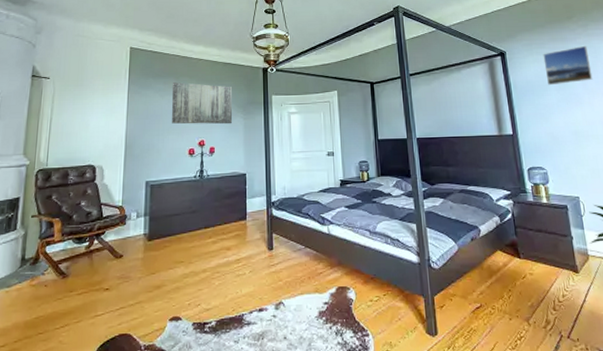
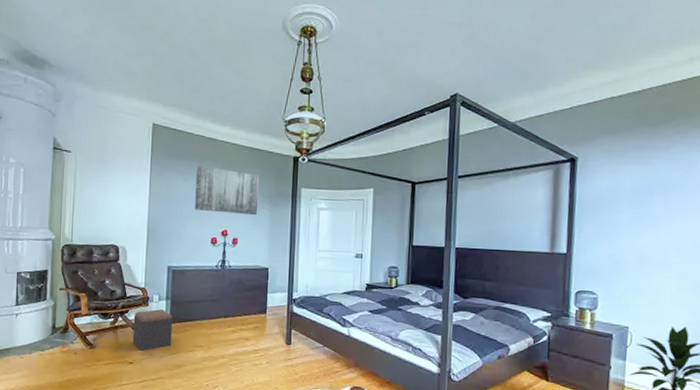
footstool: none [109,226,152,274] -> present [132,308,173,351]
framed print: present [543,45,593,86] -> none [621,156,681,202]

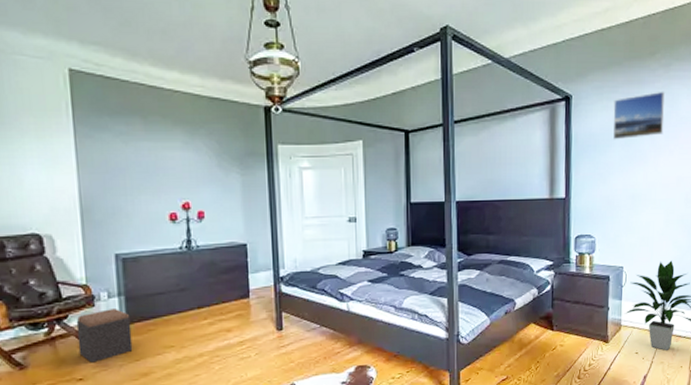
wall art: present [195,165,260,216] -> none [139,122,227,182]
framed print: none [621,156,681,202] -> present [613,91,665,140]

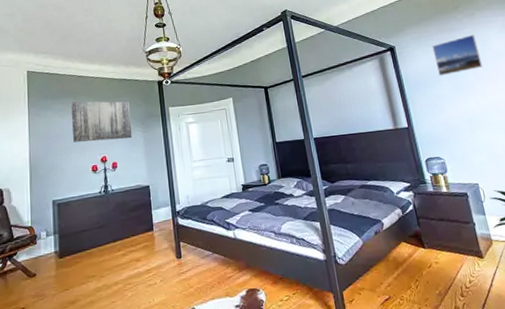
footstool: present [76,307,133,363] -> none [22,244,64,293]
wall art: none [139,122,227,182] -> present [71,101,133,142]

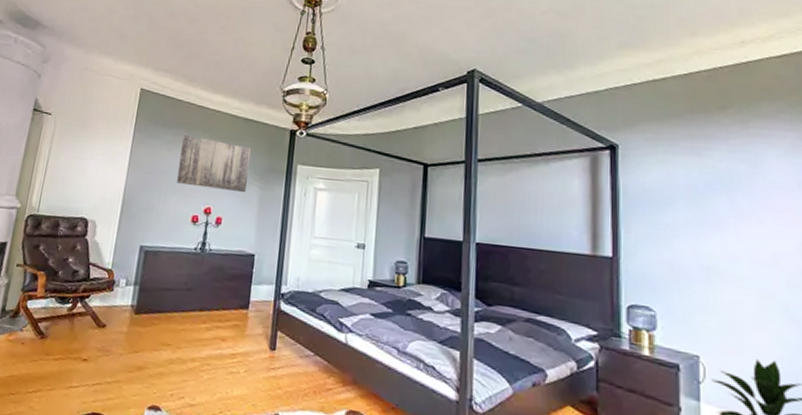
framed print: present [432,34,483,77] -> none [673,149,747,199]

